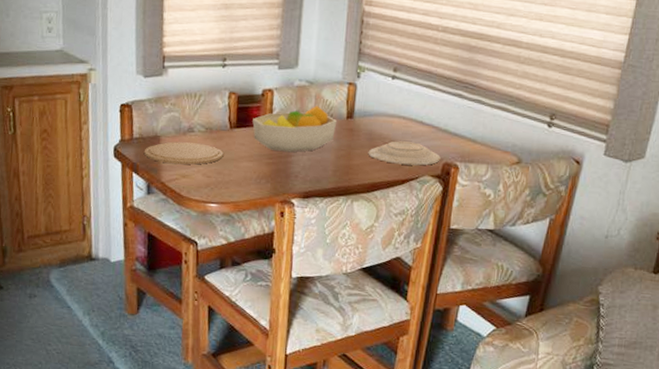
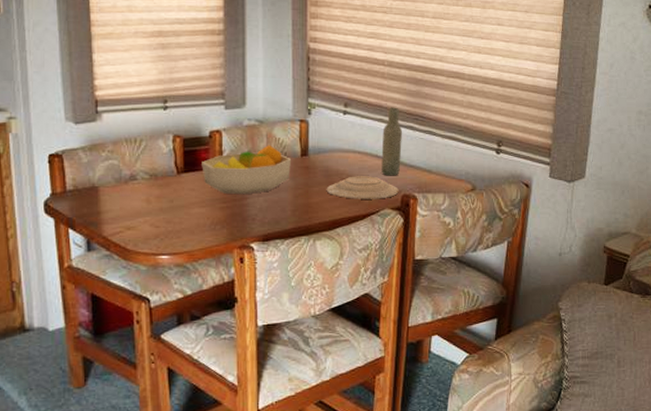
plate: present [143,142,224,165] -> none [80,192,172,216]
bottle: none [425,73,450,144] -> present [381,107,402,176]

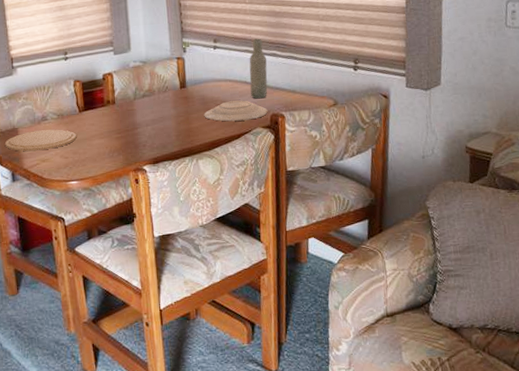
plate: none [80,192,172,216] -> present [4,129,77,152]
fruit bowl: present [201,145,292,195] -> none [98,81,173,126]

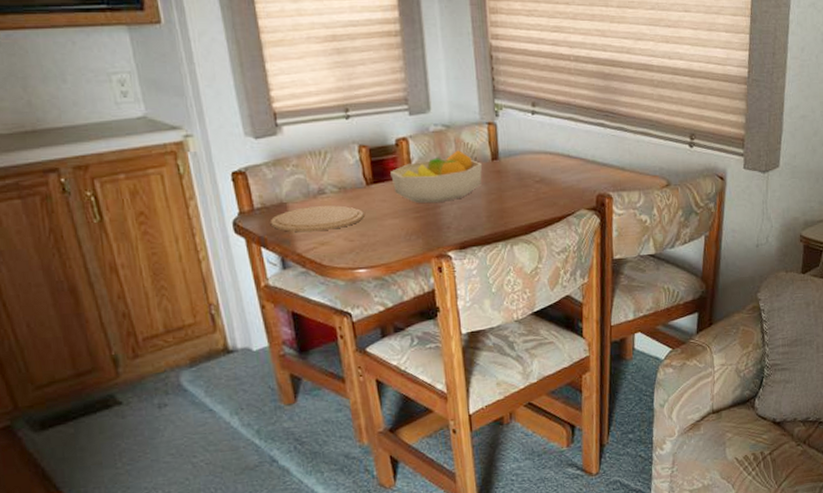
fruit bowl: none [98,81,173,126] -> present [390,150,483,203]
plate: present [204,100,268,122] -> none [519,177,593,202]
bottle: present [249,38,268,99] -> none [573,104,594,176]

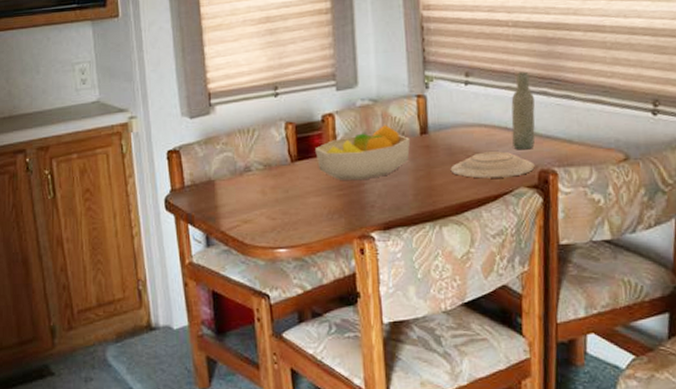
plate: present [270,205,364,232] -> none [198,183,287,210]
plate: none [519,177,593,202] -> present [450,151,535,179]
bottle: none [573,104,594,176] -> present [511,71,536,150]

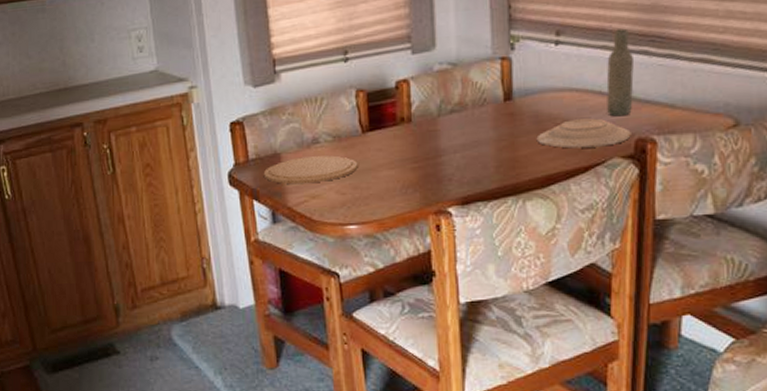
plate: none [198,183,287,210] -> present [263,155,358,185]
fruit bowl: present [315,125,411,181] -> none [388,91,493,152]

